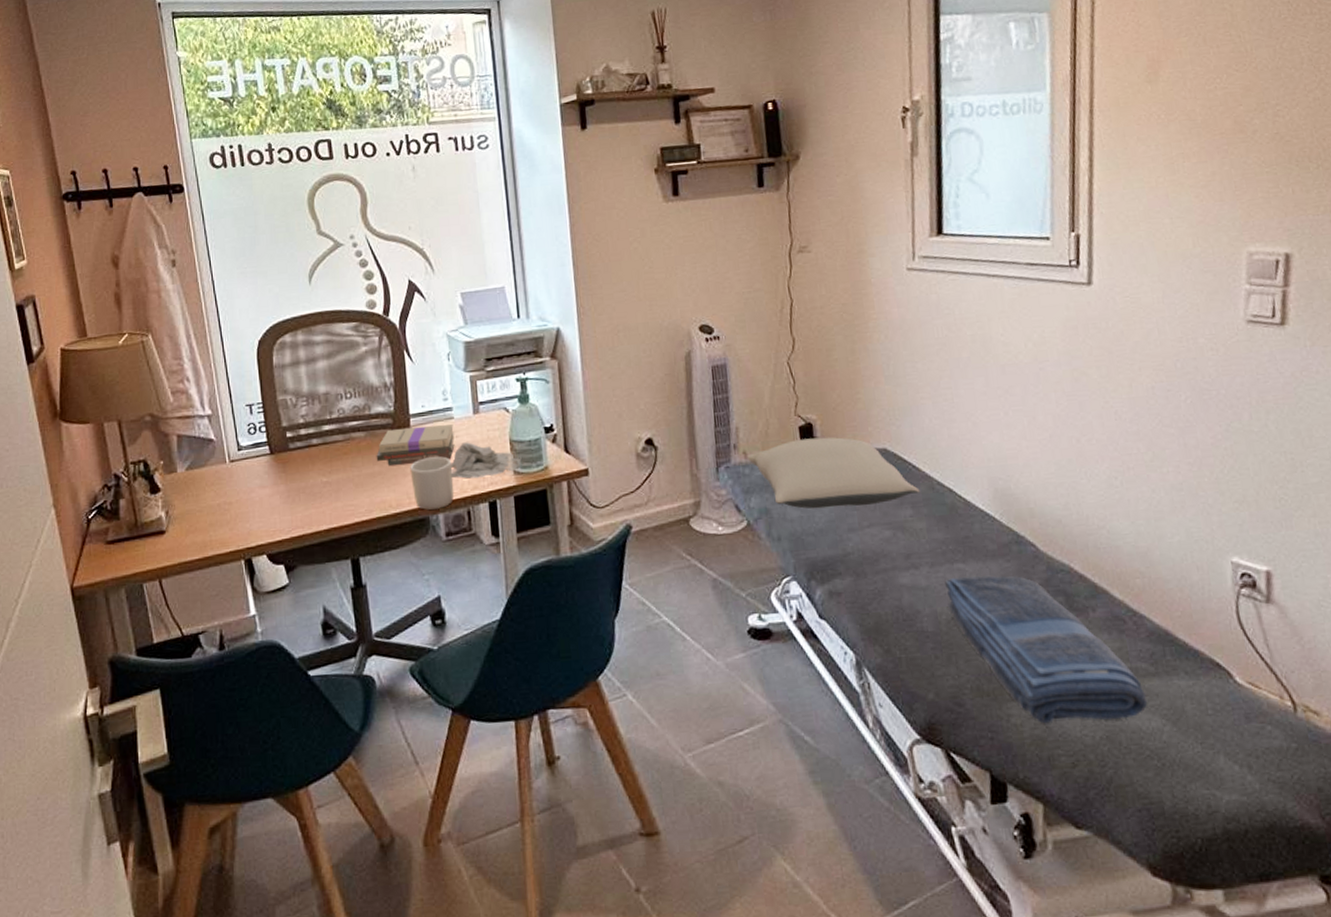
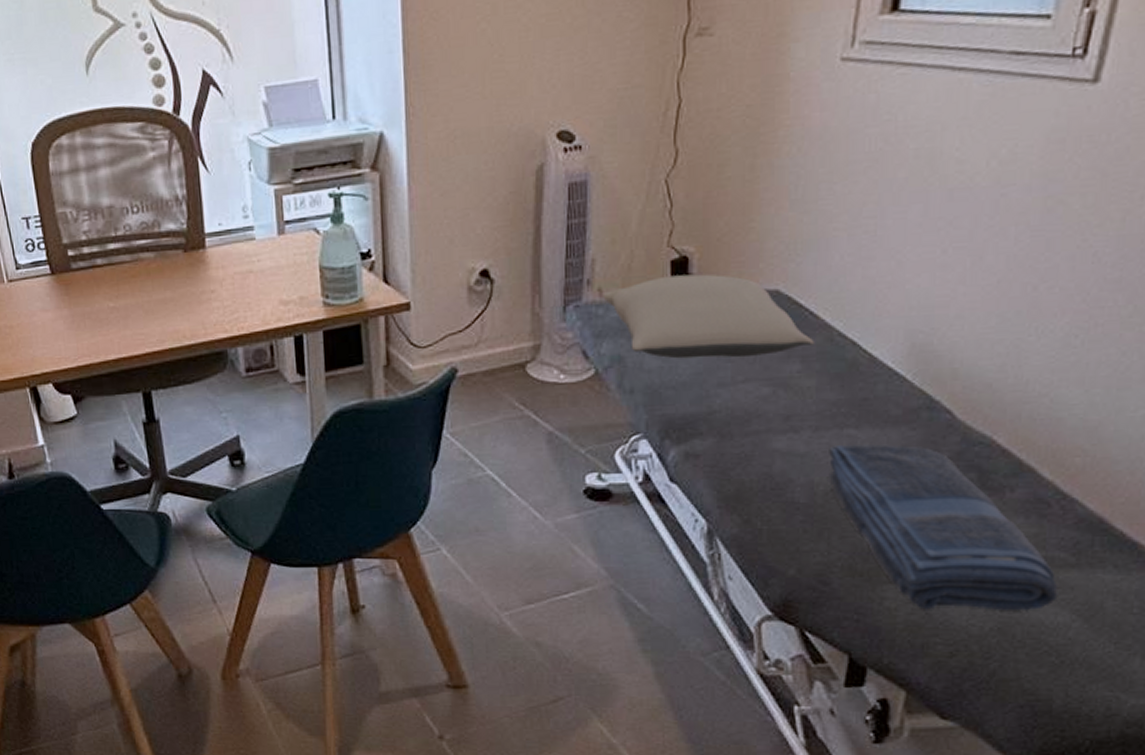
books: present [376,424,455,465] -> none [167,246,256,291]
mug: present [410,456,454,510] -> none [205,283,256,342]
tissue: present [451,442,522,479] -> none [252,267,333,310]

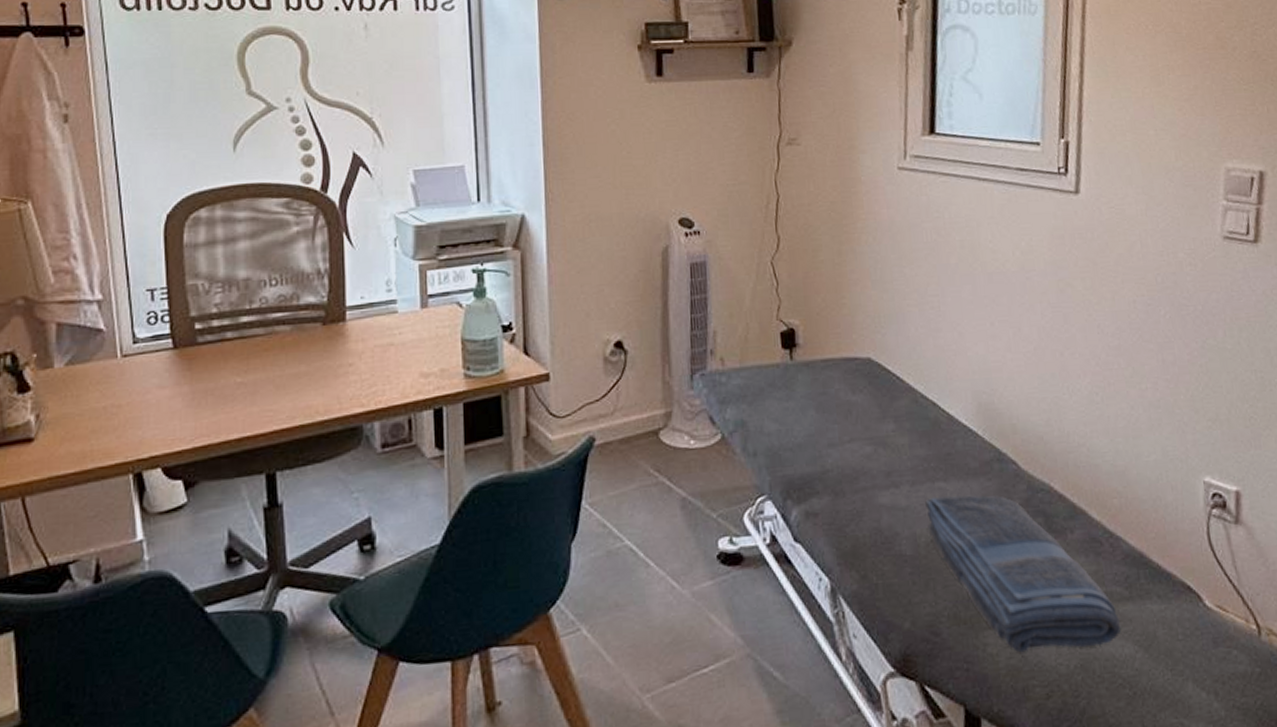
pillow: present [603,274,814,359] -> none [724,344,903,422]

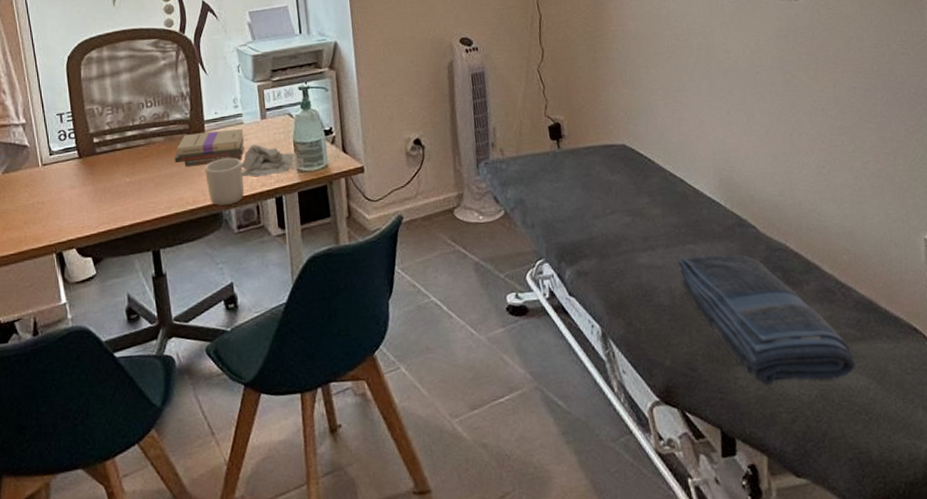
books: none [303,319,397,365] -> present [174,129,245,166]
mug: none [343,356,394,417] -> present [205,158,245,206]
tissue: none [392,340,474,383] -> present [241,144,304,178]

